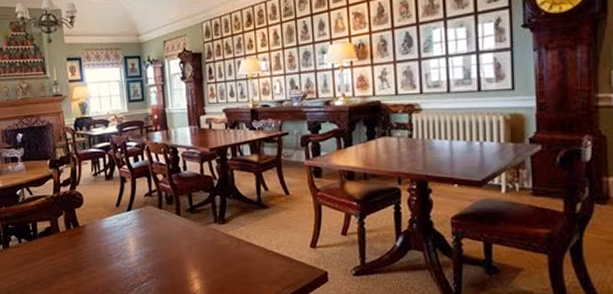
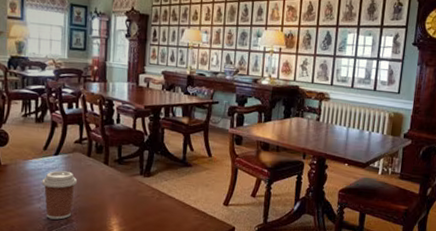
coffee cup: none [118,226,153,277] -> present [42,170,78,220]

